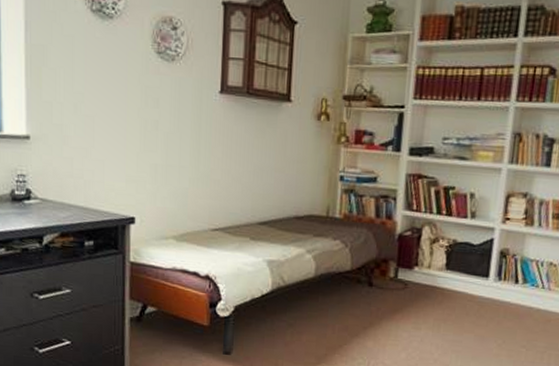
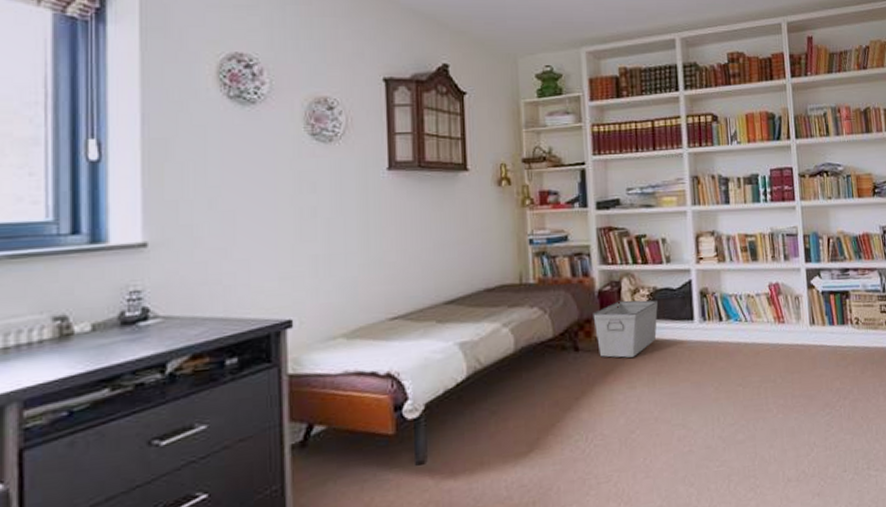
storage bin: none [390,247,455,301] -> present [593,300,658,358]

